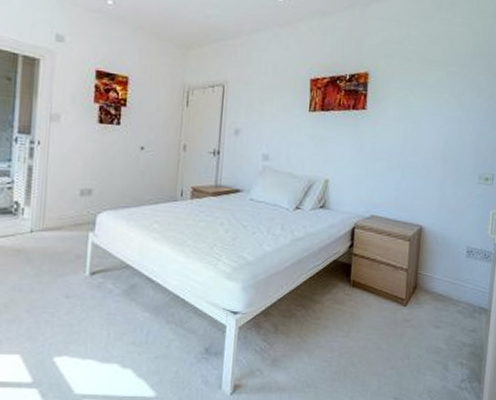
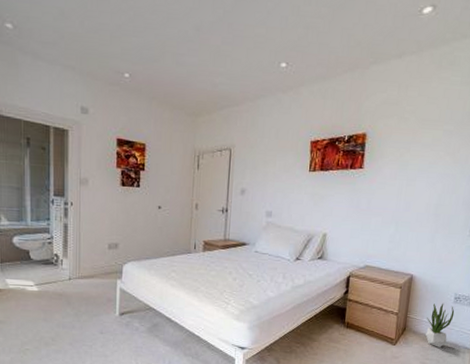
potted plant: none [438,257,468,308] -> present [425,303,455,348]

